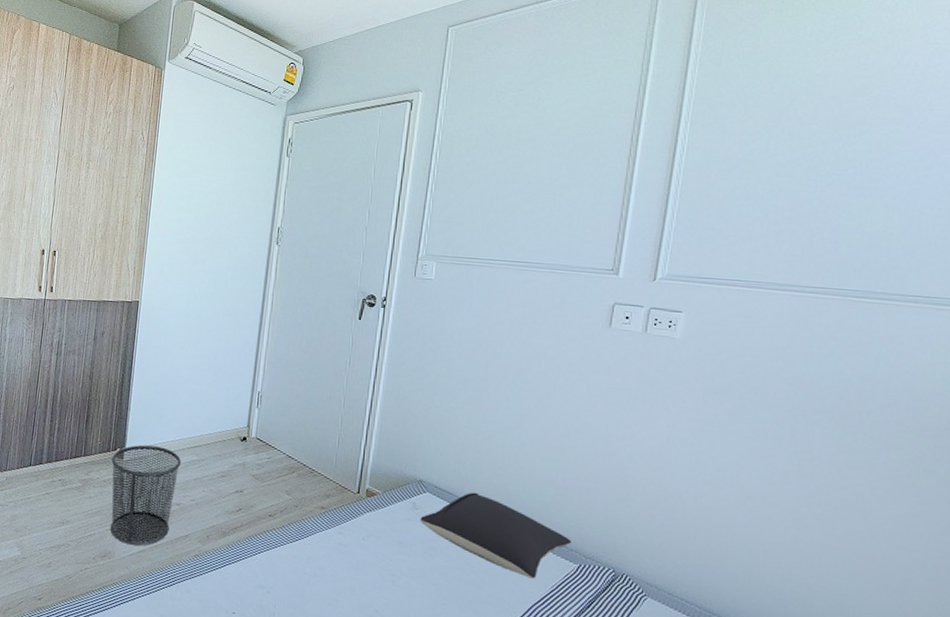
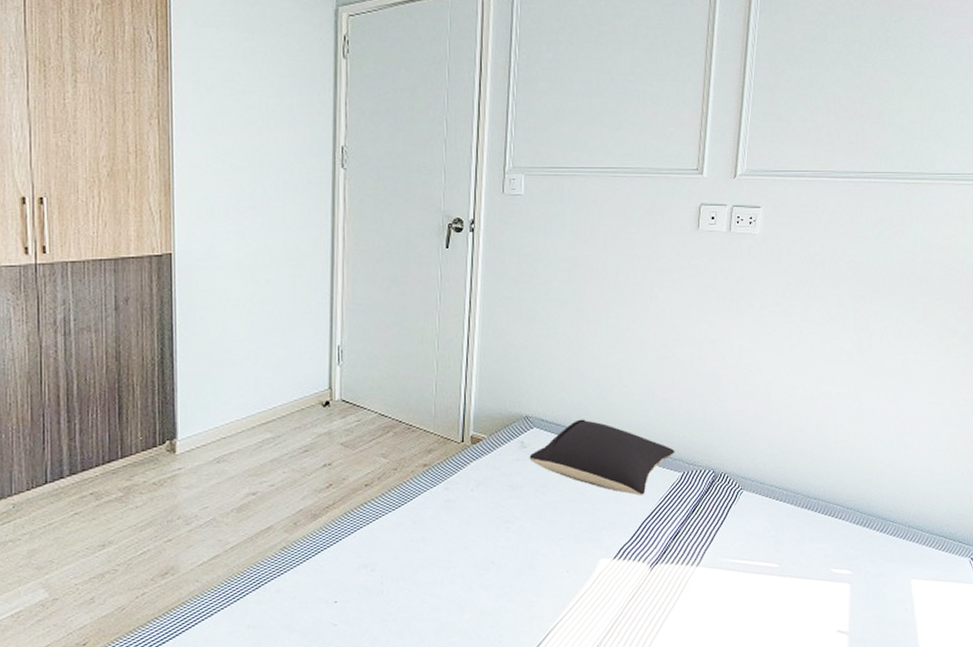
waste bin: present [109,444,182,546] -> none [159,429,253,553]

